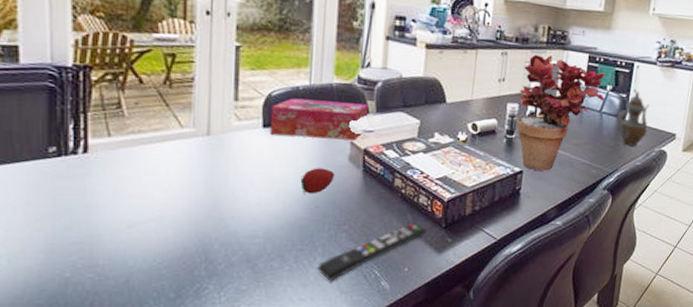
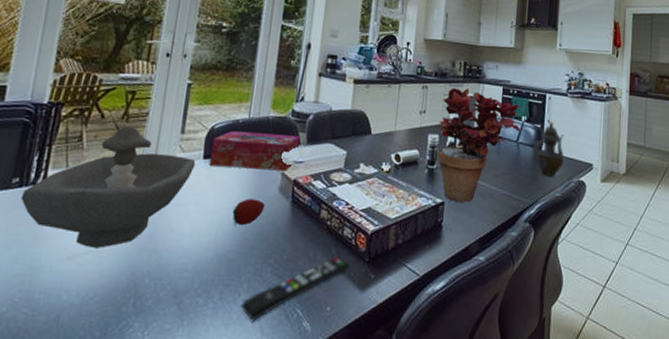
decorative bowl: none [62,91,255,217] -> present [20,125,196,248]

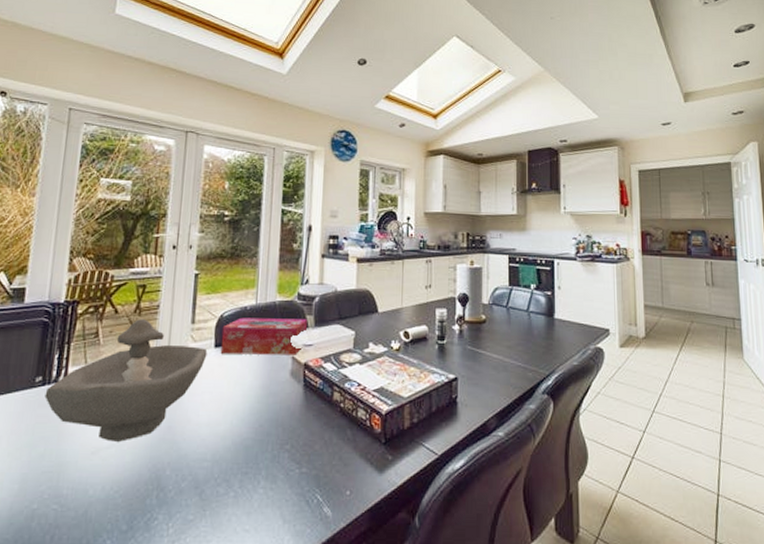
fruit: present [232,199,265,226] -> none [246,385,278,412]
remote control: present [241,256,351,321] -> none [261,439,367,509]
potted plant: present [437,87,521,202] -> none [446,260,530,376]
teapot: present [533,120,565,177] -> none [545,287,579,345]

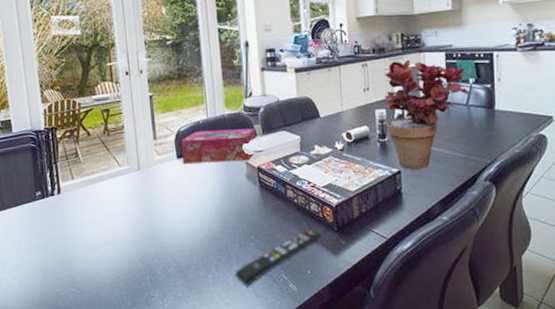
decorative bowl: present [44,319,208,442] -> none [46,139,172,240]
remote control: none [261,439,367,509] -> present [235,228,322,287]
potted plant: none [446,260,530,376] -> present [384,60,469,169]

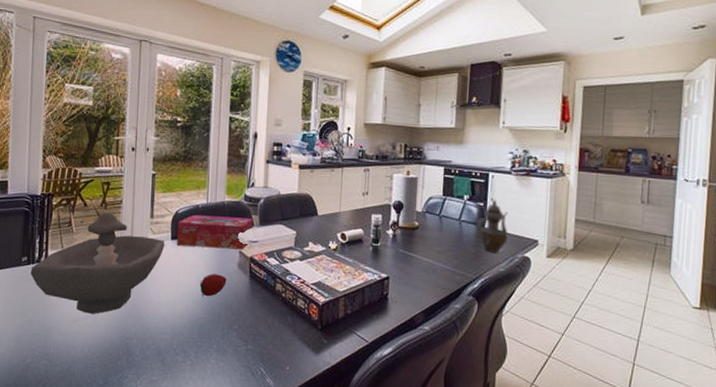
decorative bowl: none [46,139,172,240] -> present [30,212,165,314]
fruit: none [211,187,237,211] -> present [199,274,227,297]
remote control: present [235,228,322,287] -> none [213,324,305,377]
potted plant: present [384,60,469,169] -> none [380,169,463,277]
teapot: none [485,78,520,135] -> present [476,199,508,253]

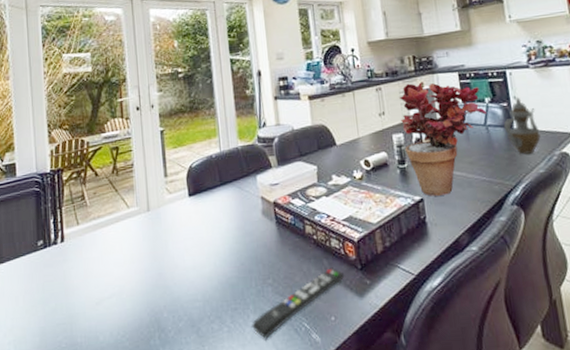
decorative bowl: present [30,212,165,314] -> none [47,178,183,292]
tissue box: present [176,214,253,250] -> none [193,160,272,202]
fruit: present [199,274,227,297] -> none [225,226,253,253]
remote control: none [213,324,305,377] -> present [252,267,345,339]
potted plant: none [380,169,463,277] -> present [398,82,487,196]

